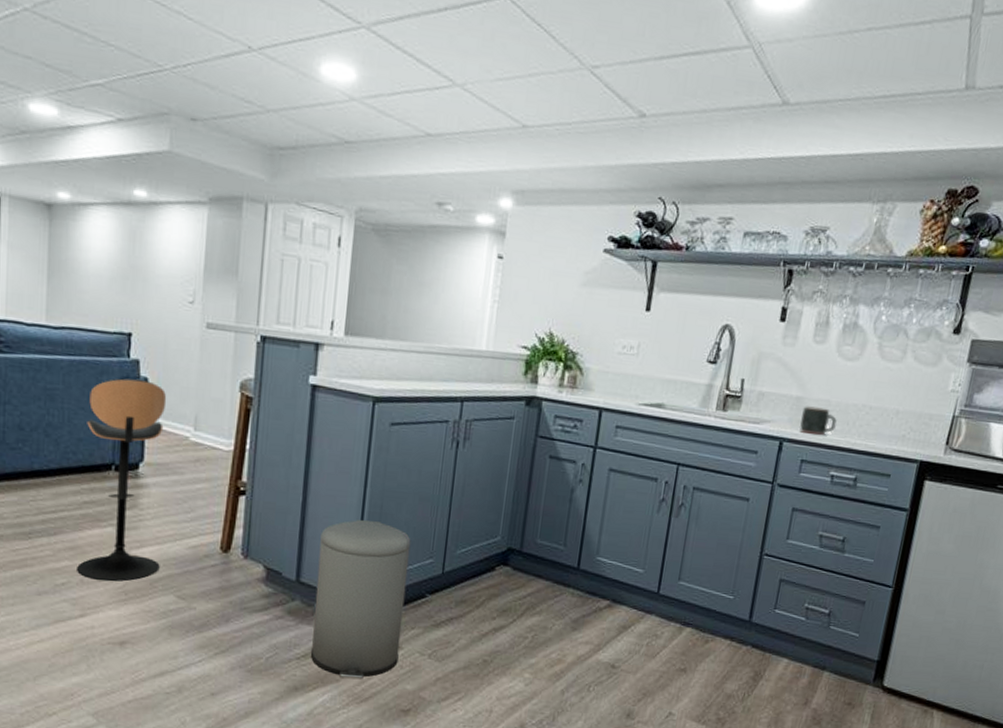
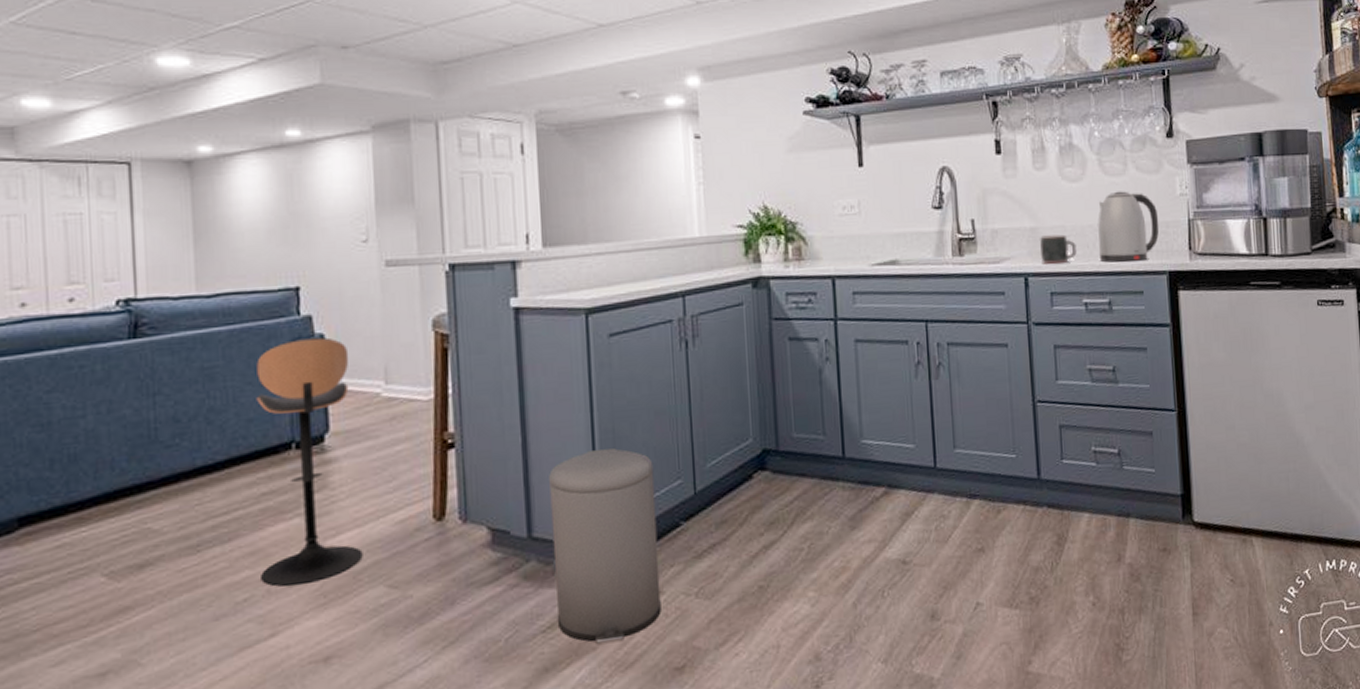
kettle: none [856,377,925,447] -> present [1098,191,1159,263]

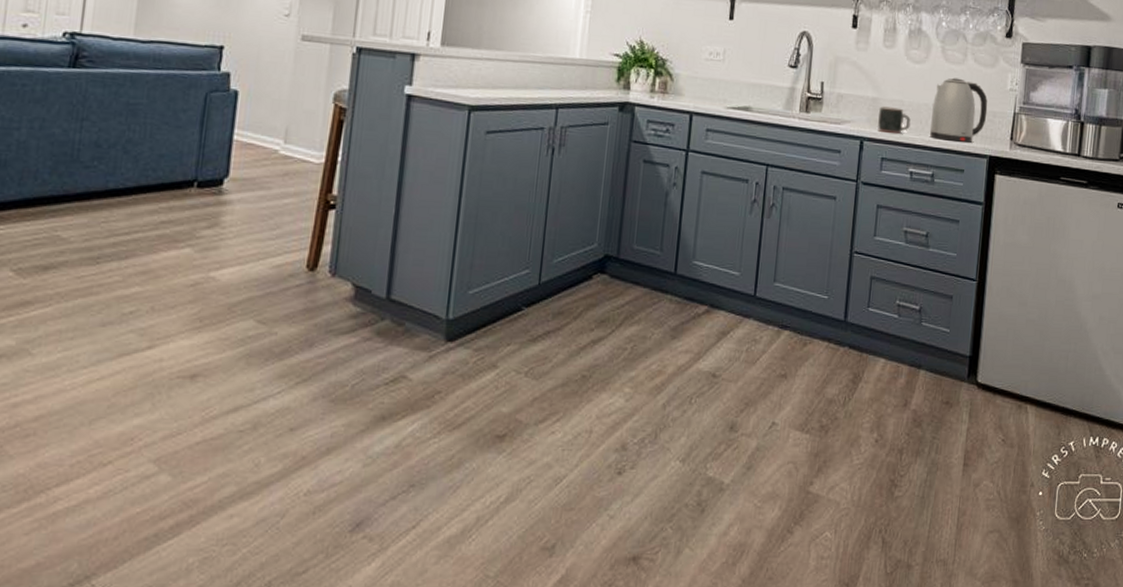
bar stool: present [256,337,363,587] -> none [148,91,257,307]
pedal bin: present [549,448,661,645] -> none [399,231,507,404]

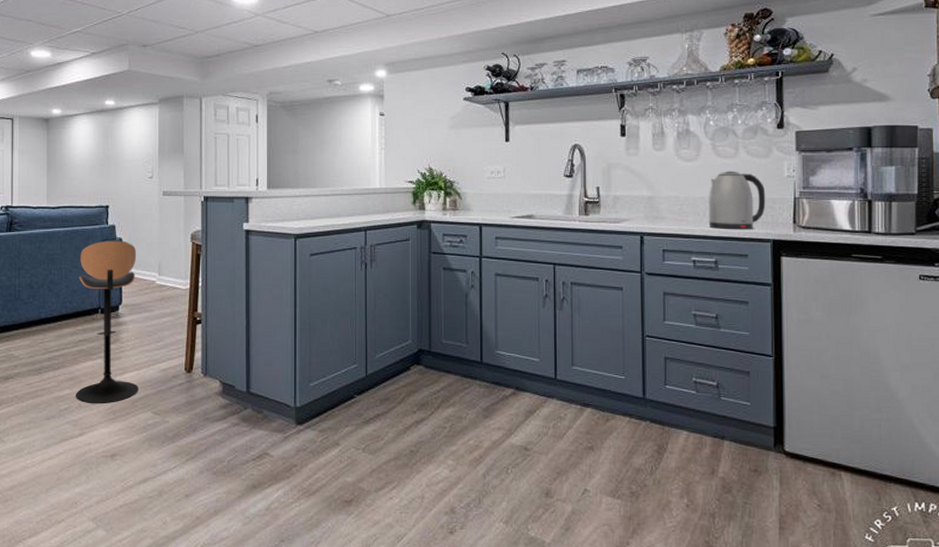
bar stool: none [148,91,257,307] -> present [76,240,139,403]
mug: present [877,106,911,134] -> none [655,203,688,228]

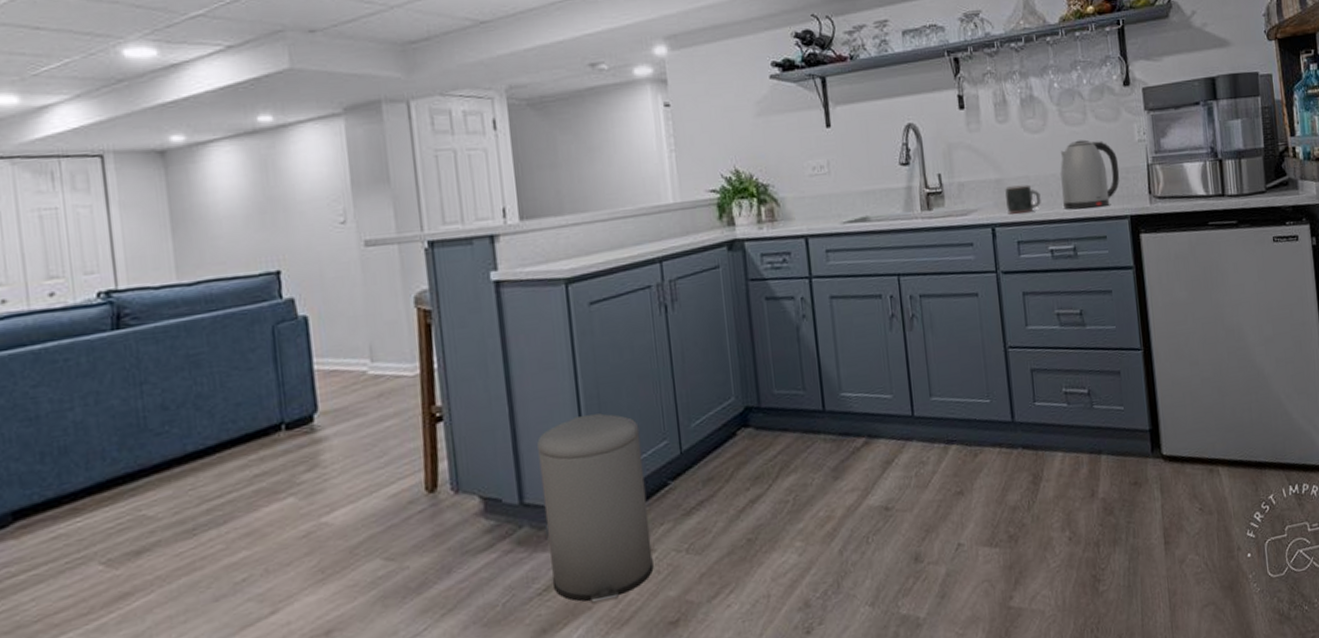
bar stool: present [76,240,139,403] -> none [241,319,358,565]
pedal bin: none [263,336,337,475] -> present [537,413,654,604]
mug: none [655,203,688,228] -> present [1004,184,1041,214]

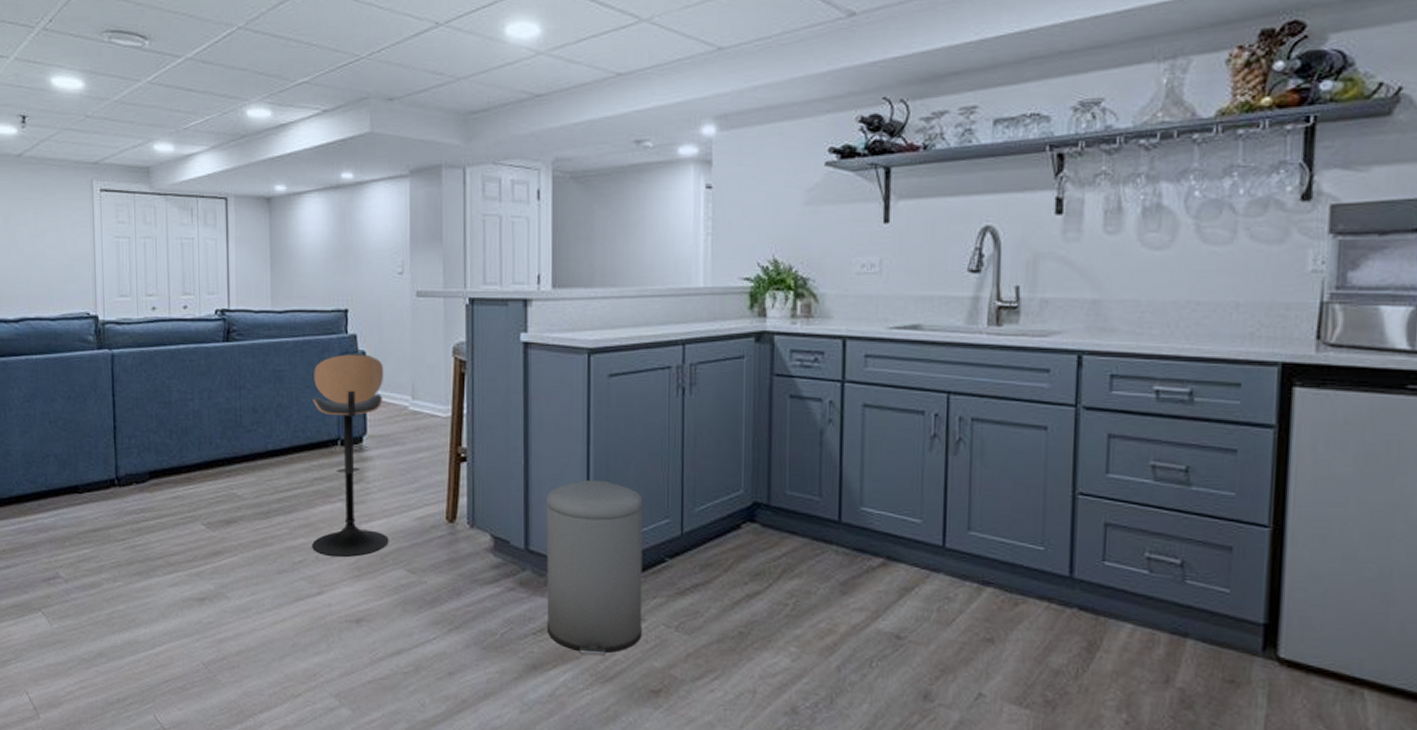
bar stool: none [241,319,358,565] -> present [312,354,389,557]
mug: present [1004,184,1041,214] -> none [1101,310,1152,344]
kettle: present [1060,139,1120,210] -> none [1182,263,1276,347]

